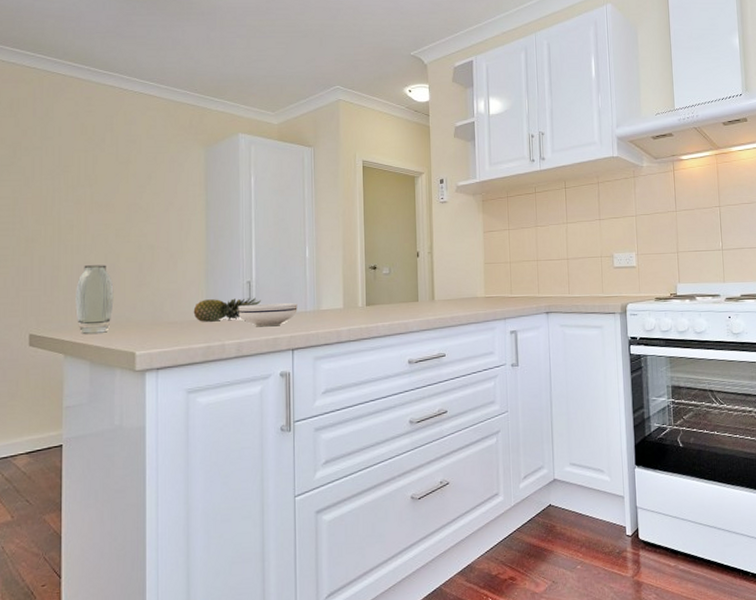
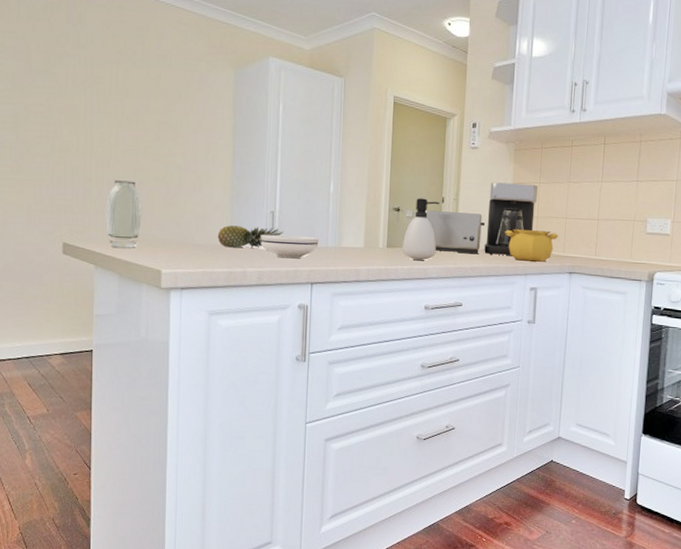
soap dispenser: none [382,254,415,315] -> present [402,198,440,260]
toaster: none [402,264,461,304] -> present [425,209,486,254]
coffee maker: none [462,231,509,302] -> present [484,182,539,255]
cooking pot: none [480,275,533,306] -> present [505,229,559,262]

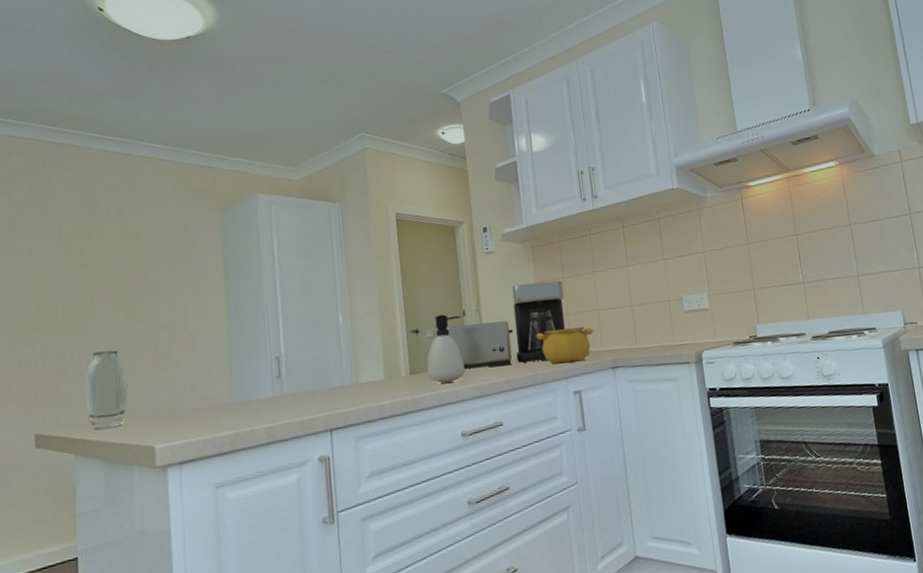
fruit: present [217,225,283,248] -> none [217,375,292,407]
bowl: present [260,234,319,259] -> none [267,377,334,408]

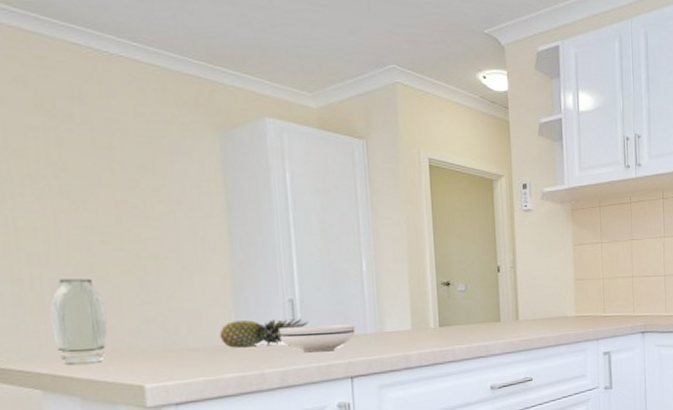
fruit: none [217,375,292,407] -> present [219,318,308,348]
bowl: none [267,377,334,408] -> present [279,324,355,353]
soap dispenser: present [427,314,465,383] -> none [457,269,497,337]
toaster: present [447,321,514,369] -> none [480,280,549,325]
coffee maker: present [512,280,565,363] -> none [549,245,601,322]
cooking pot: present [536,327,594,364] -> none [570,292,627,326]

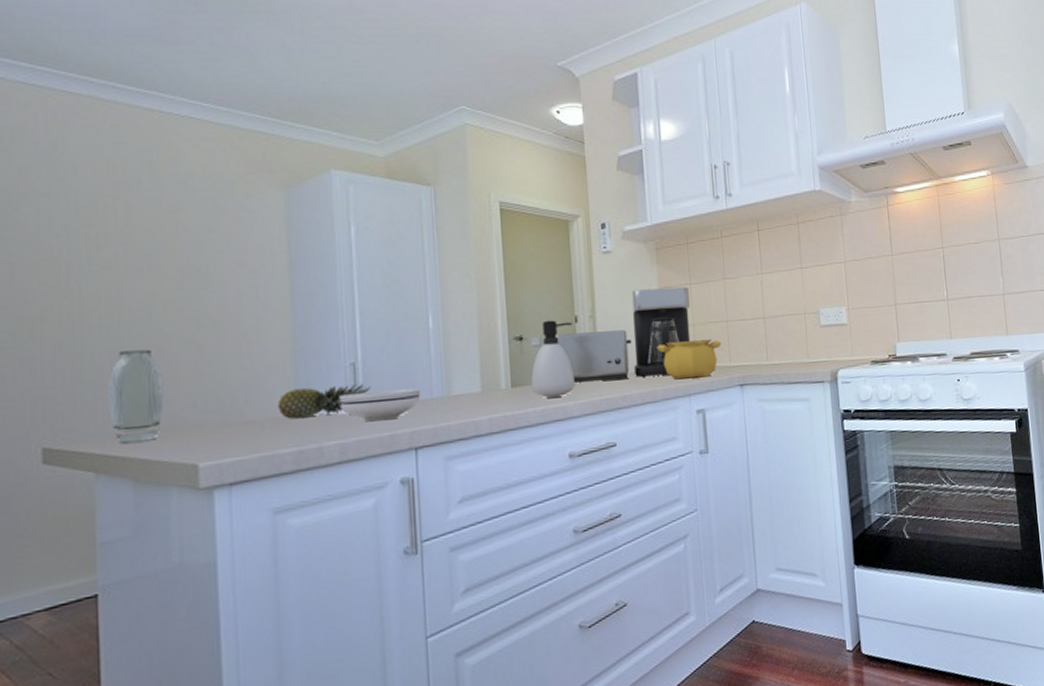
soap dispenser: none [457,269,497,337] -> present [531,320,575,398]
toaster: none [480,280,549,325] -> present [556,330,632,383]
coffee maker: none [549,245,601,322] -> present [632,286,691,377]
cooking pot: none [570,292,627,326] -> present [657,339,722,380]

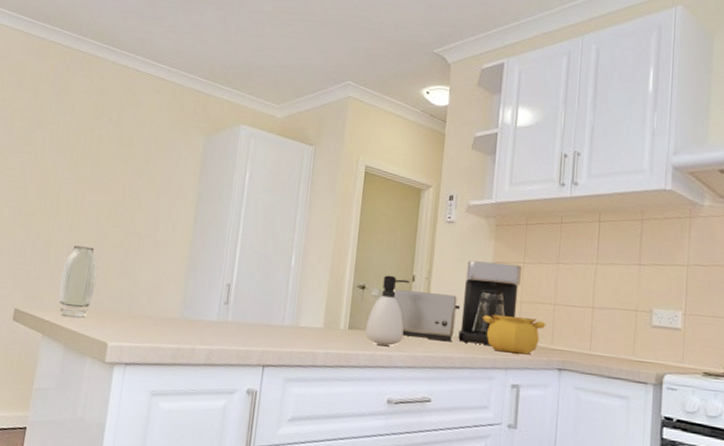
fruit: present [277,384,370,420] -> none [169,297,238,324]
bowl: present [339,388,421,422] -> none [213,309,275,337]

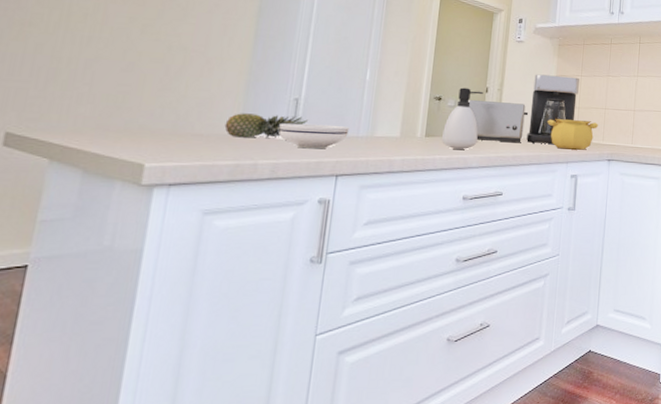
vase: present [59,245,98,318] -> none [73,60,129,139]
fruit: none [169,297,238,324] -> present [224,113,308,138]
bowl: none [213,309,275,337] -> present [278,123,349,149]

